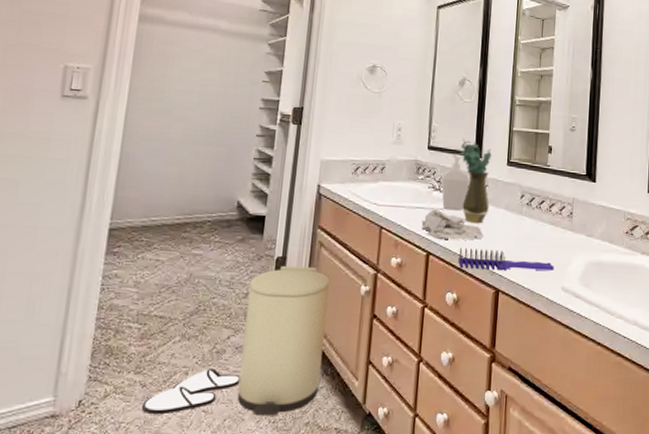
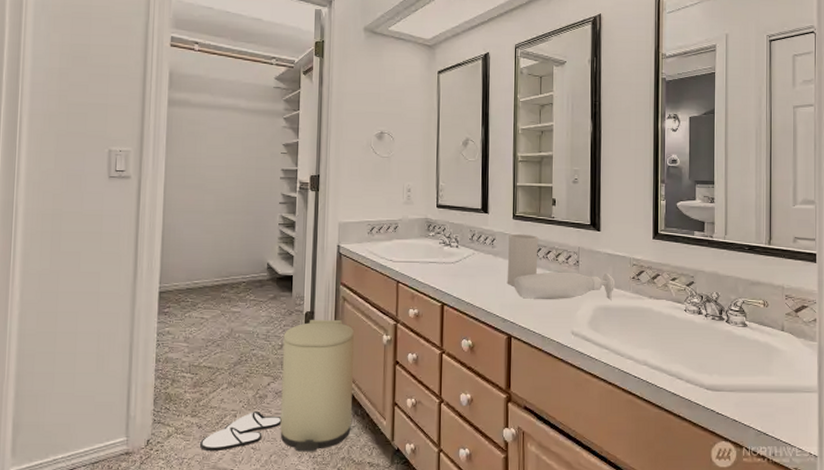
tissue: present [421,208,483,240] -> none [435,262,493,292]
soap bottle: present [441,154,470,211] -> none [451,210,478,264]
hairbrush: present [458,248,554,271] -> none [471,298,563,318]
vase: present [460,139,492,223] -> none [467,196,498,274]
cup: none [497,181,533,237] -> present [507,233,538,286]
soap bottle: none [504,223,609,255] -> present [514,271,616,300]

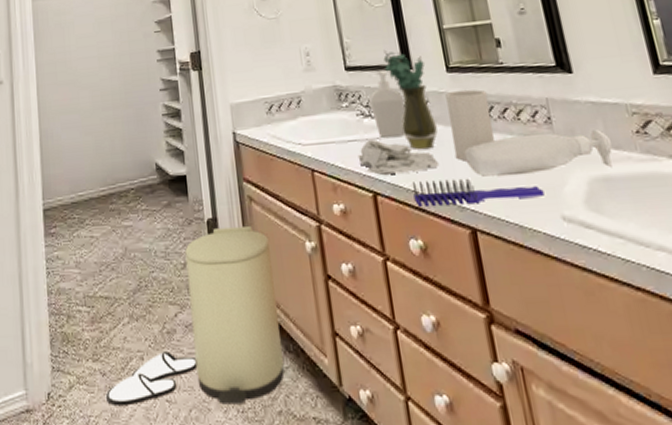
tissue: none [435,262,493,292] -> present [358,138,438,176]
soap bottle: none [451,210,478,264] -> present [369,69,405,138]
vase: none [467,196,498,274] -> present [383,51,438,149]
hairbrush: none [471,298,563,318] -> present [412,178,545,208]

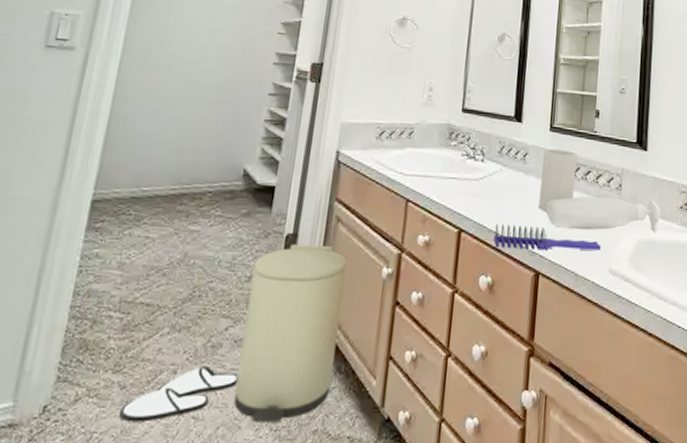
tissue: present [358,138,438,176] -> none [453,179,522,216]
soap bottle: present [369,69,405,138] -> none [476,117,508,182]
vase: present [383,51,438,149] -> none [498,101,533,196]

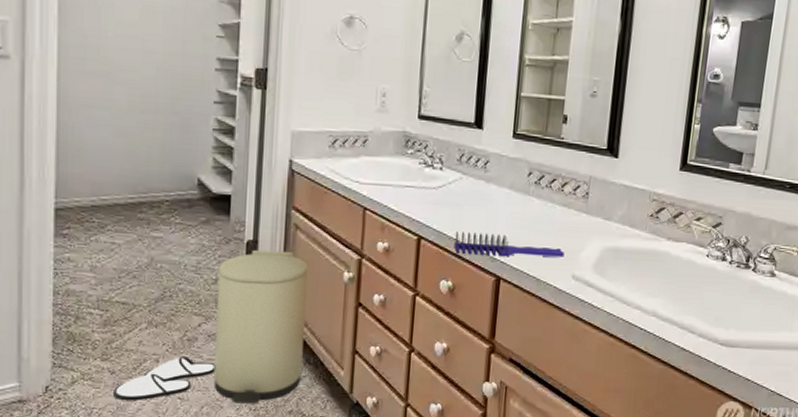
cup: present [538,148,578,212] -> none [499,156,542,220]
soap bottle: present [546,196,662,233] -> none [507,204,630,241]

